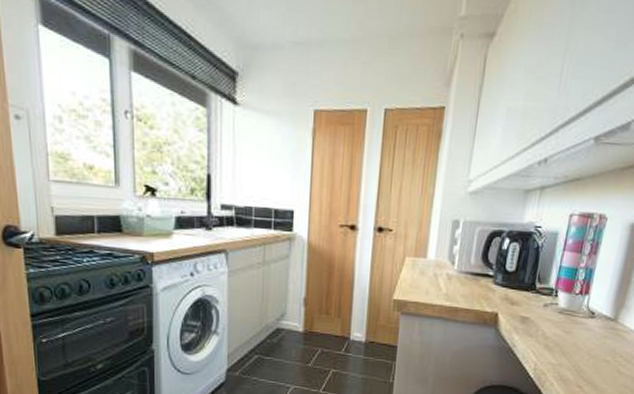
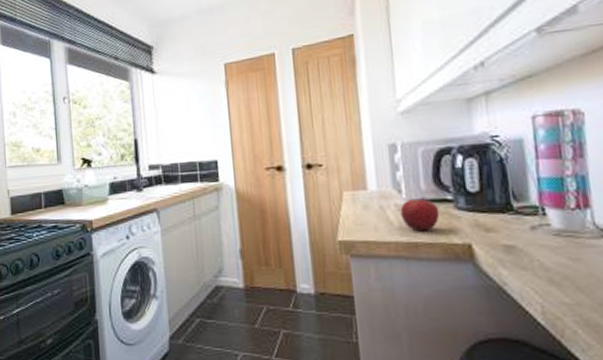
fruit: none [449,270,481,299] -> present [400,196,440,232]

